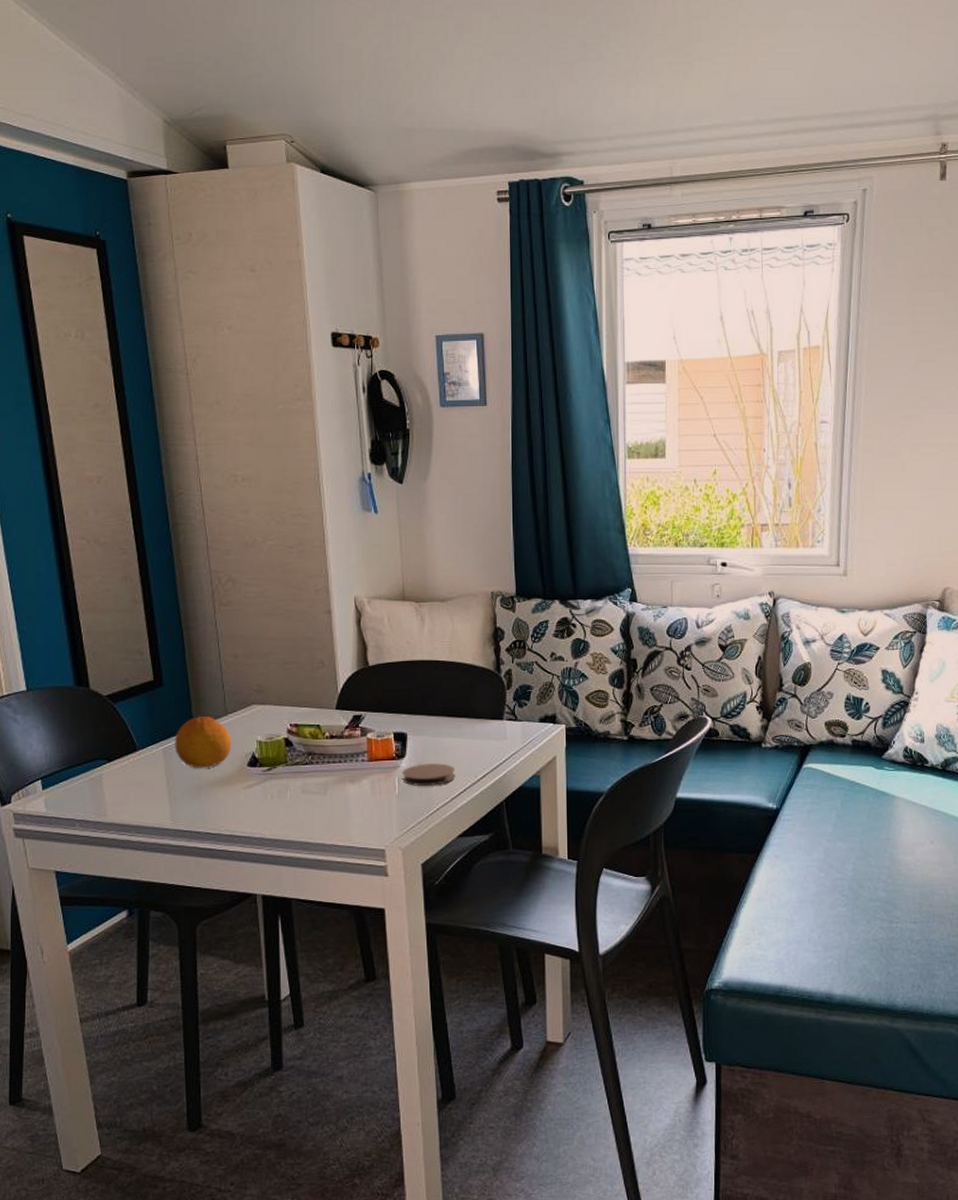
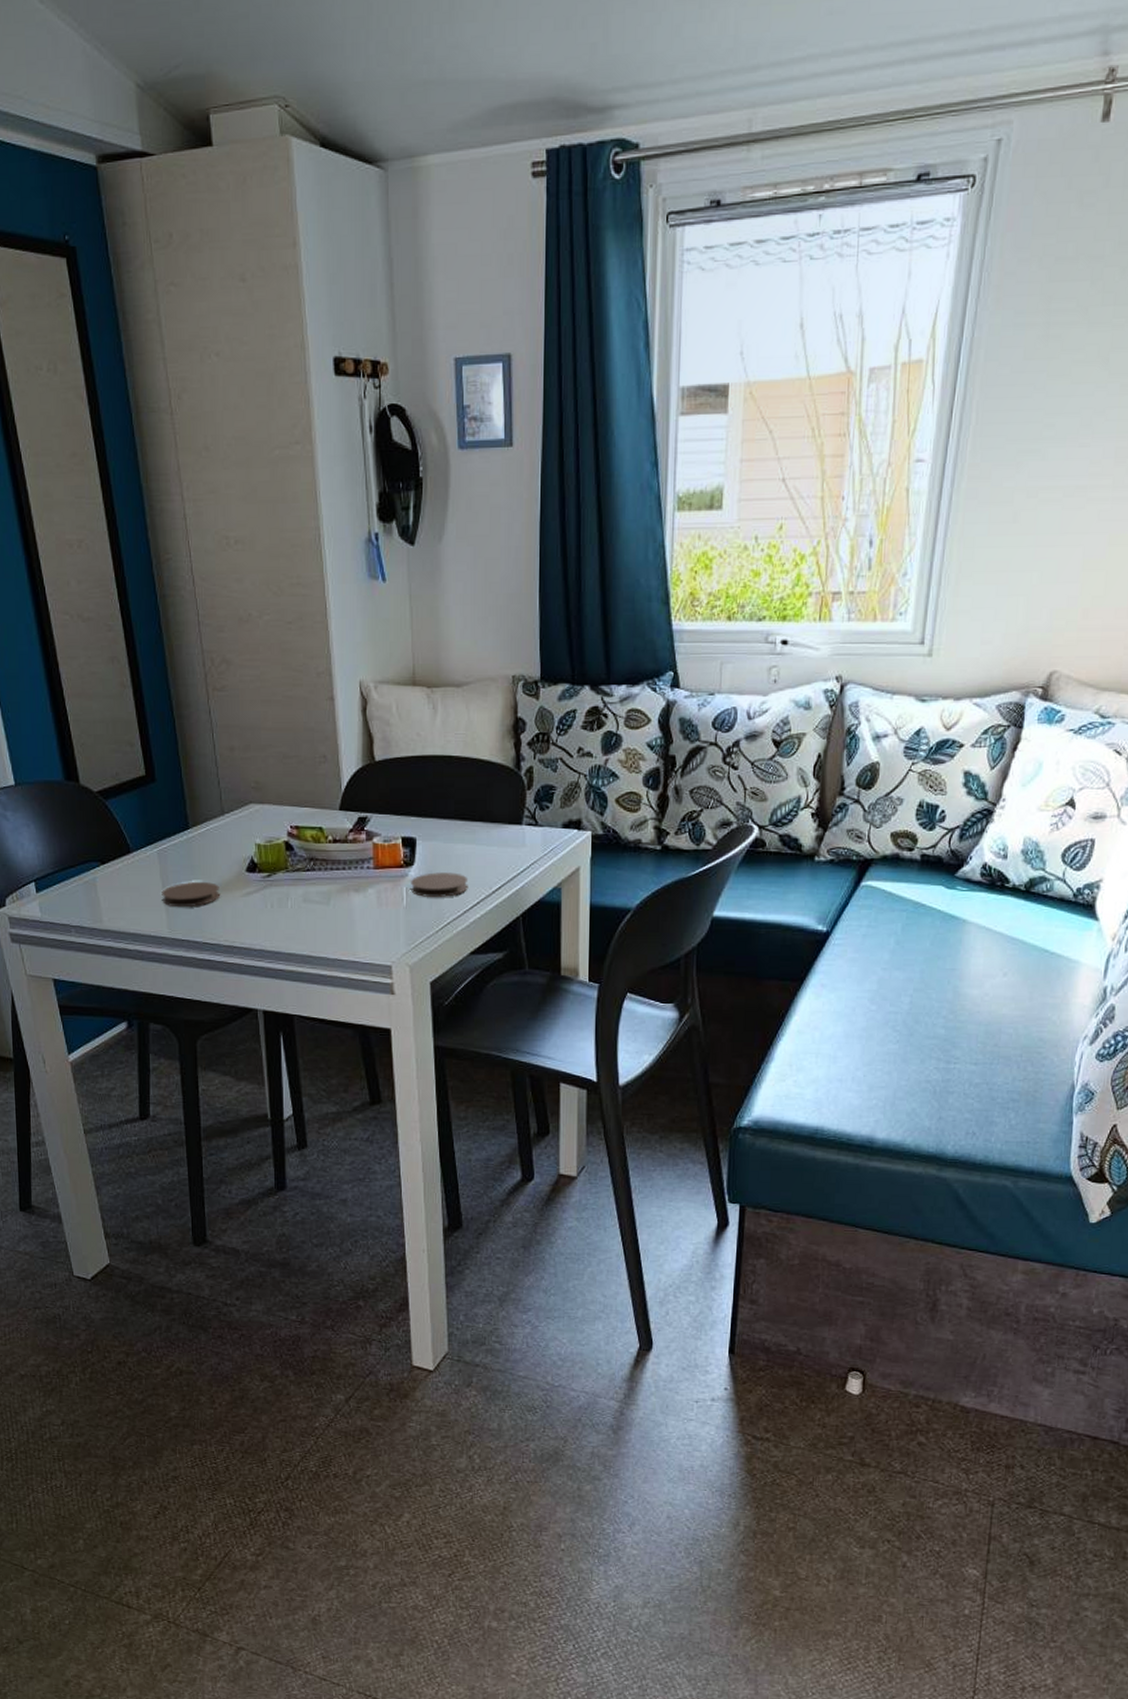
coaster: none [166,777,223,801] -> present [161,882,221,908]
fruit: present [174,715,233,768] -> none [169,815,230,873]

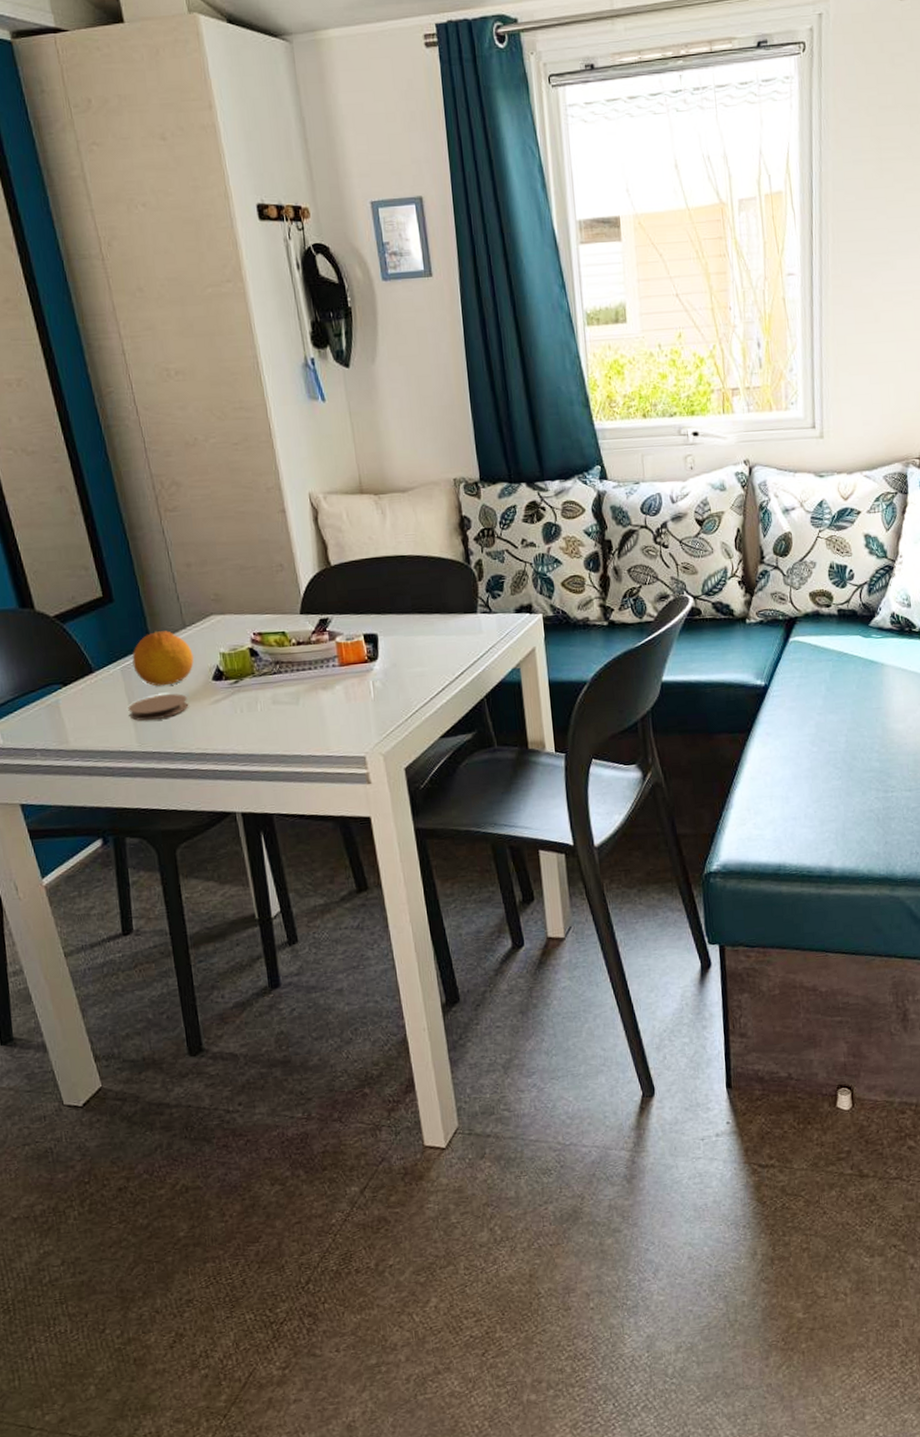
fruit: none [169,815,230,873] -> present [132,630,195,686]
coaster: present [411,872,469,898] -> none [376,663,433,689]

